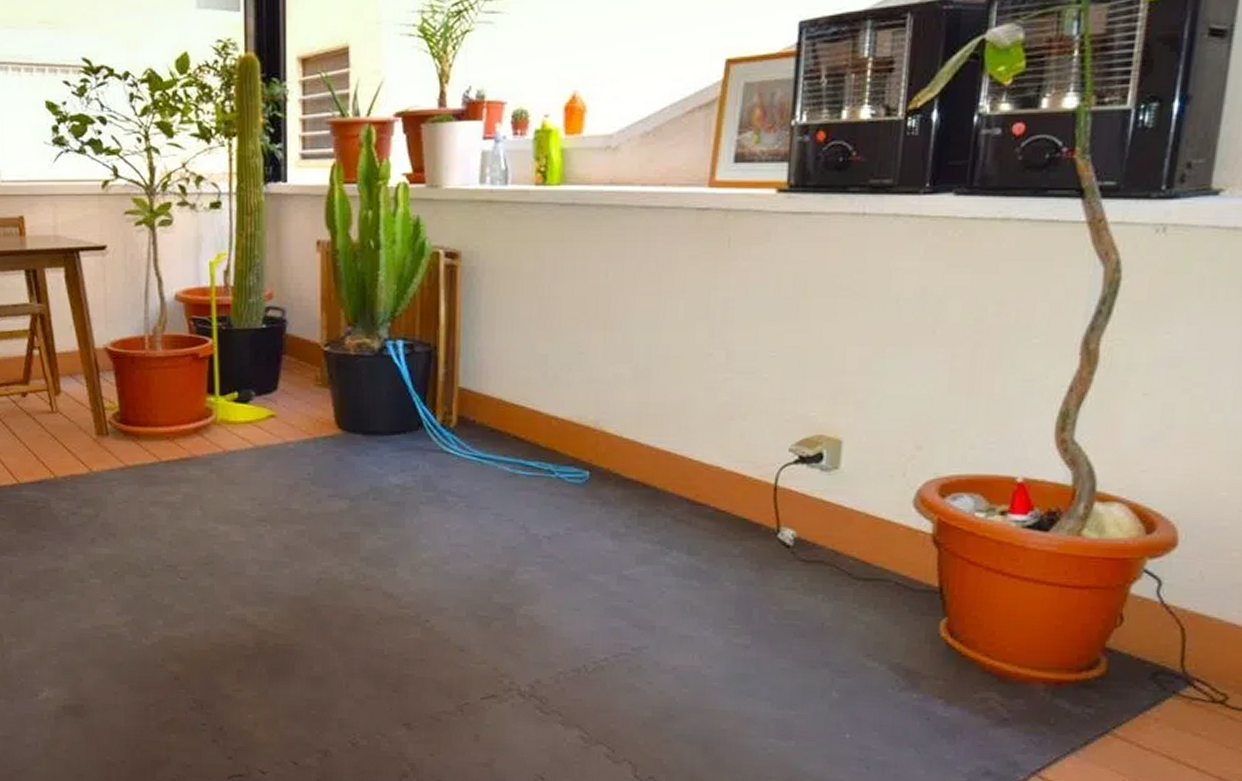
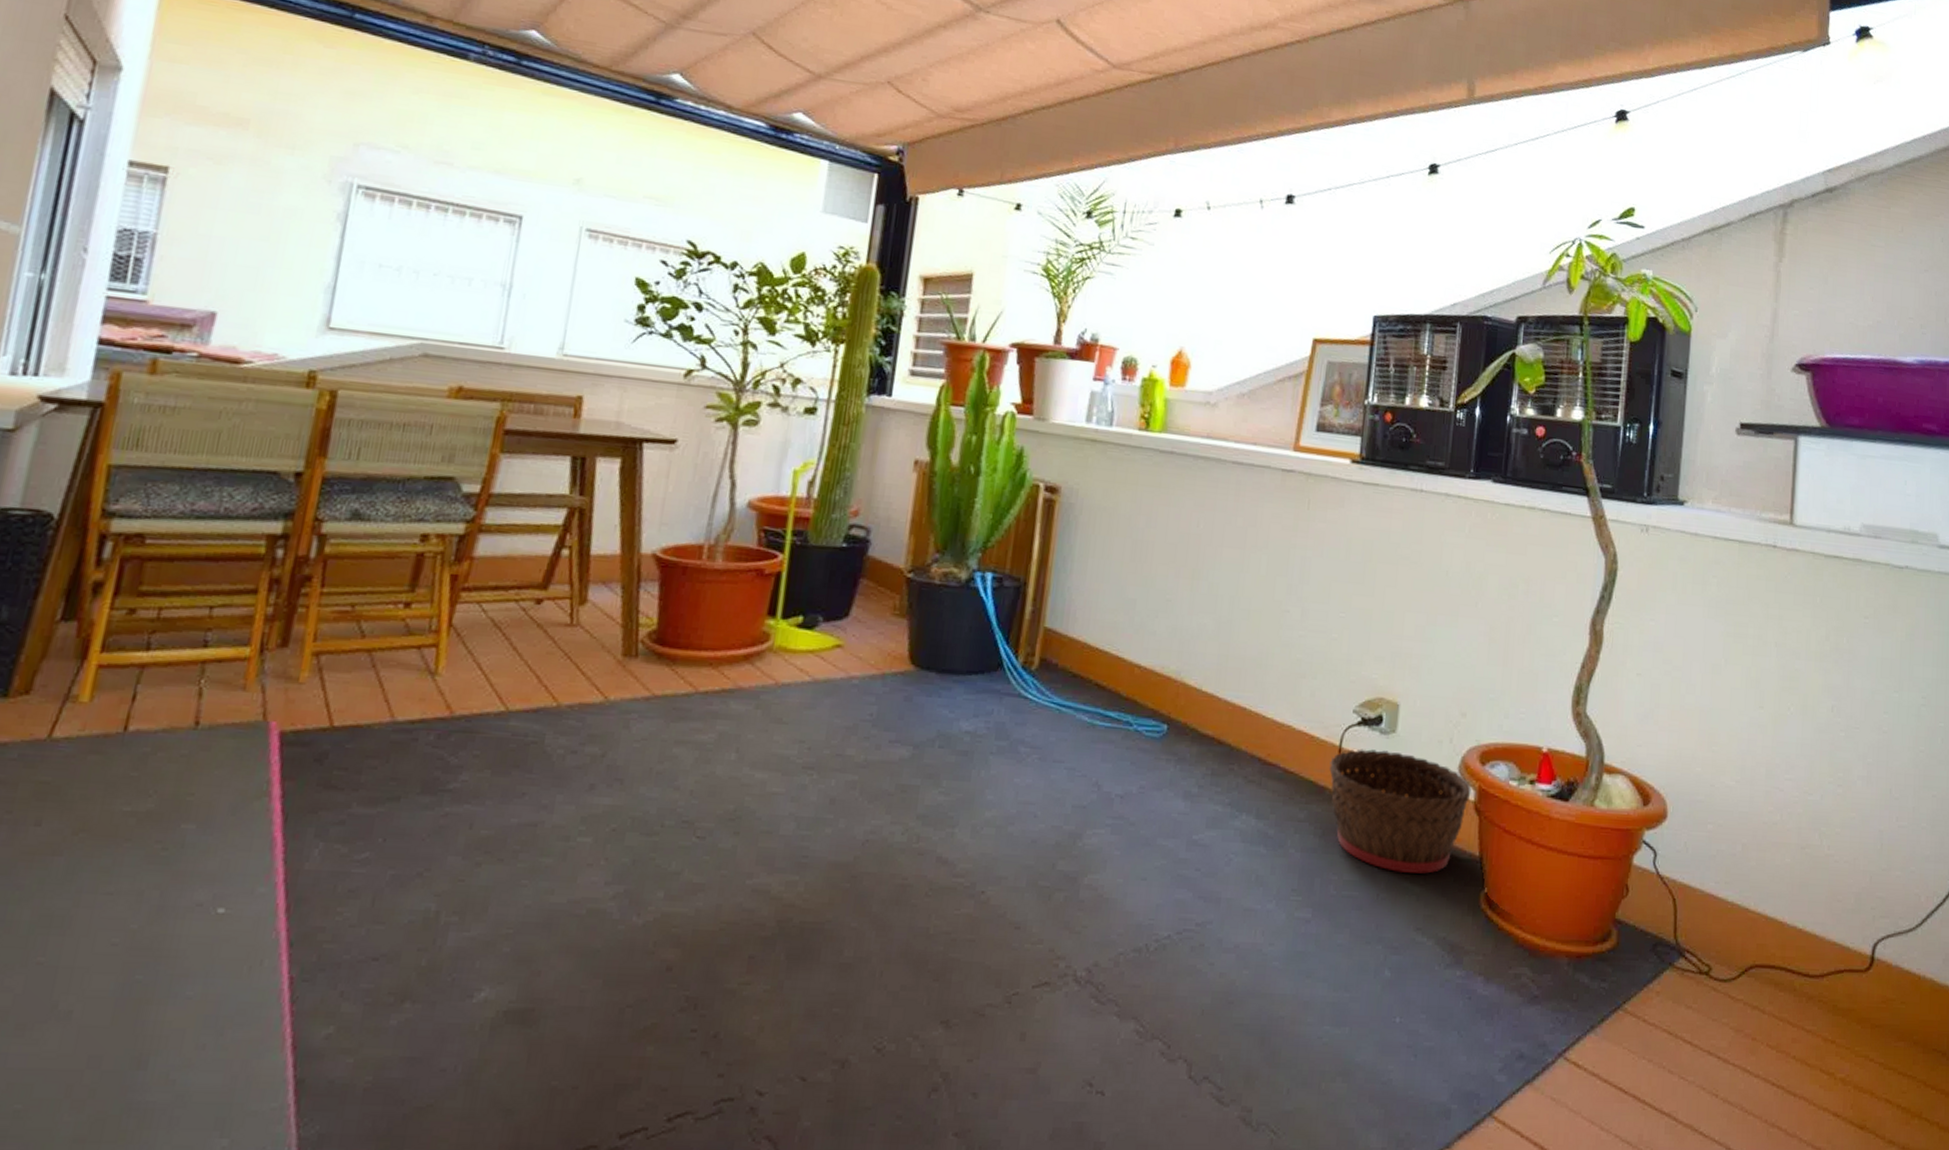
basket: none [764,486,929,604] -> present [1329,749,1472,874]

